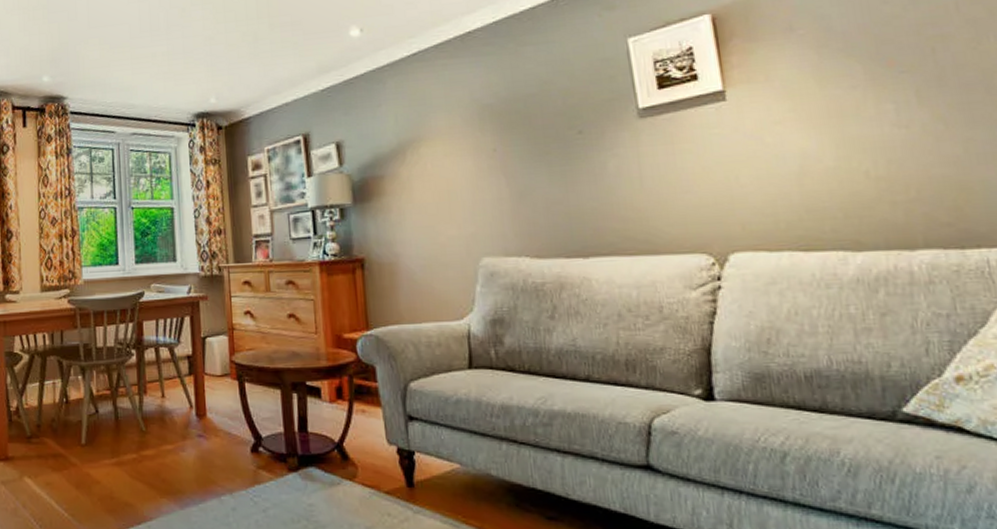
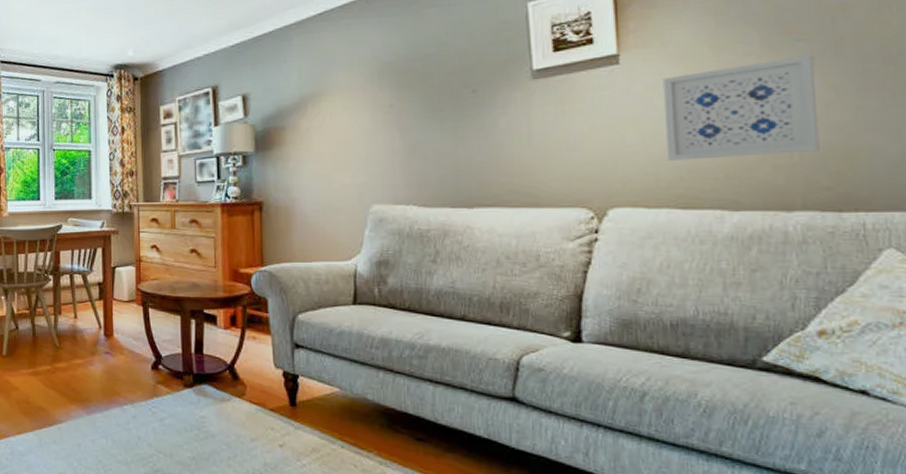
wall art: none [771,86,935,200] -> present [662,55,820,161]

